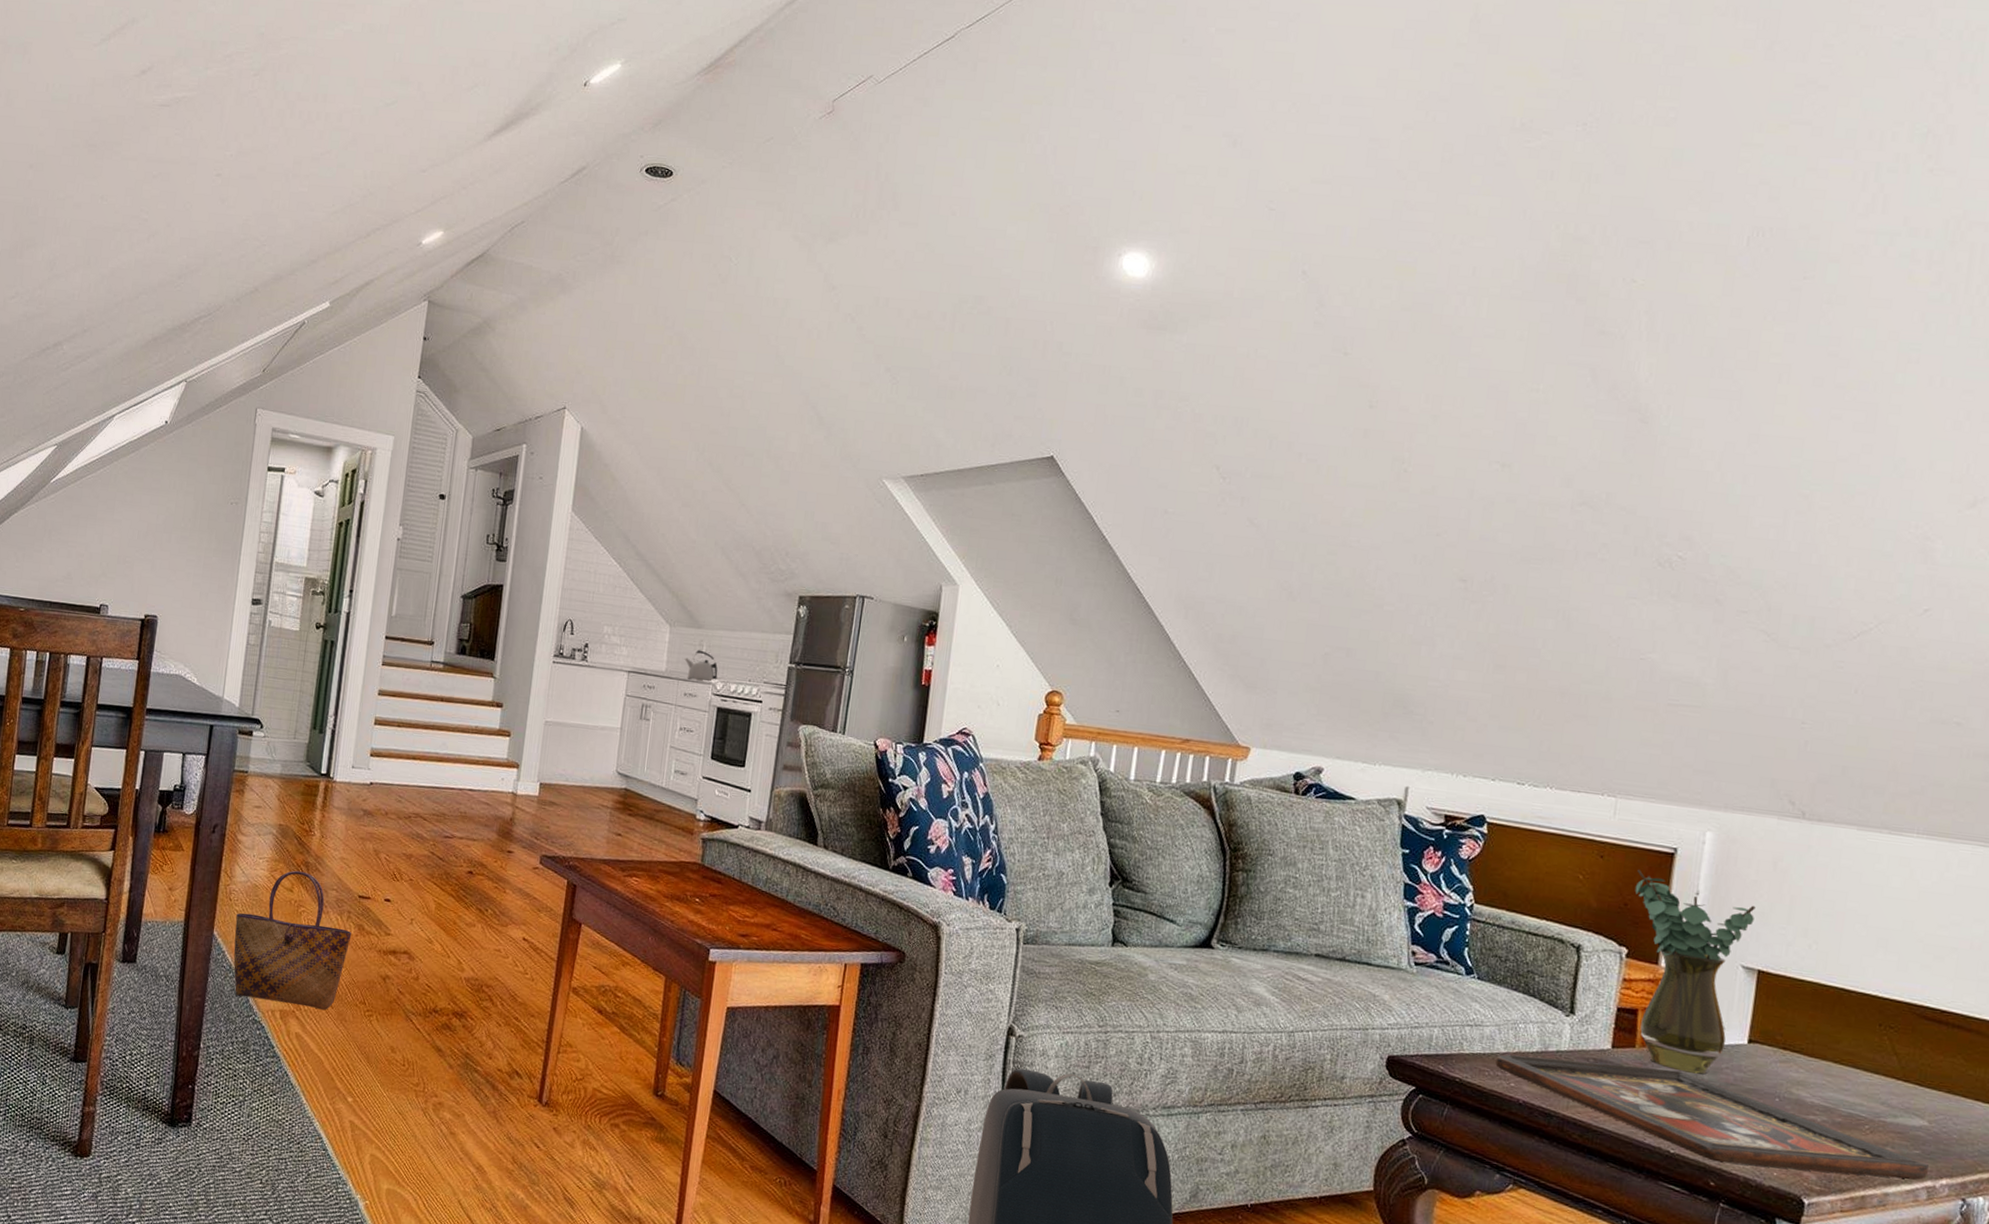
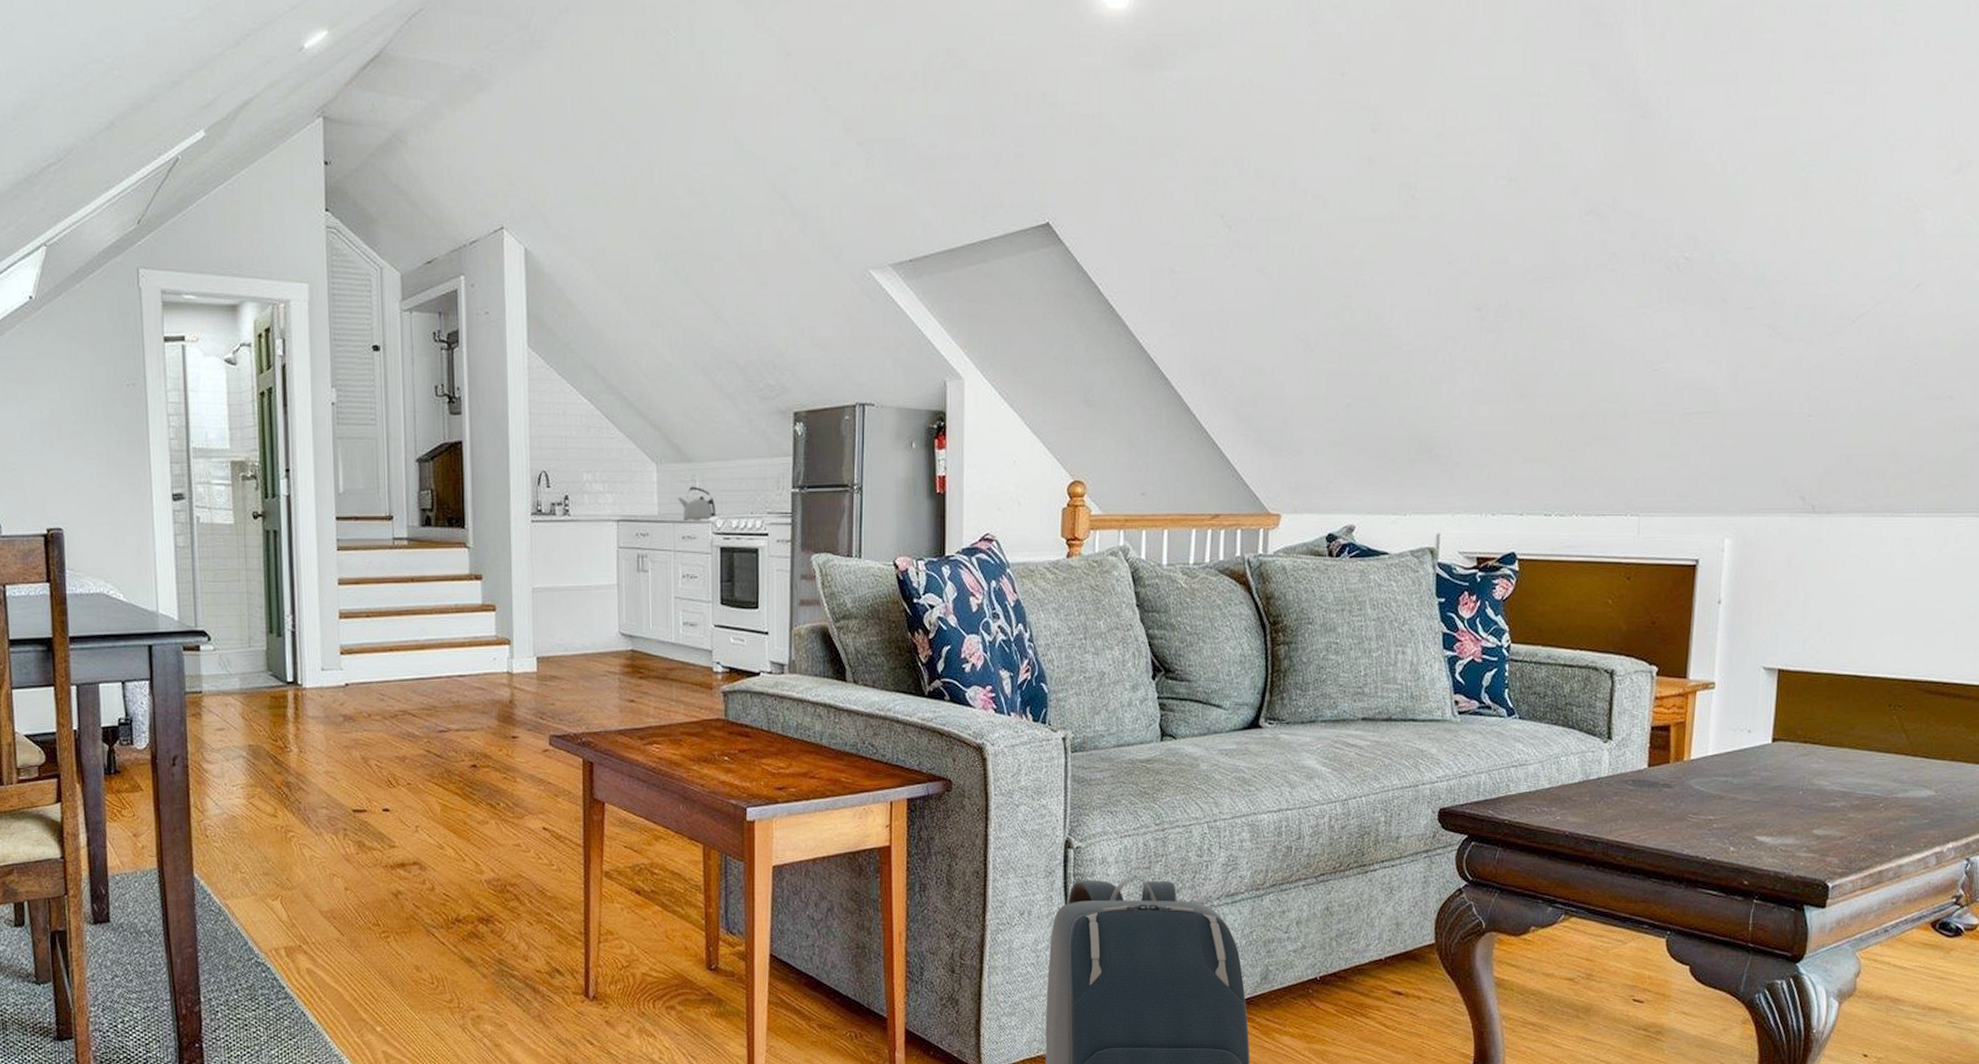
tote bag: present [233,870,352,1010] -> none [217,793,352,940]
decorative tray: present [1495,1054,1929,1181] -> none [1541,779,1937,861]
vase: present [1635,869,1756,1075] -> none [1661,585,1773,779]

